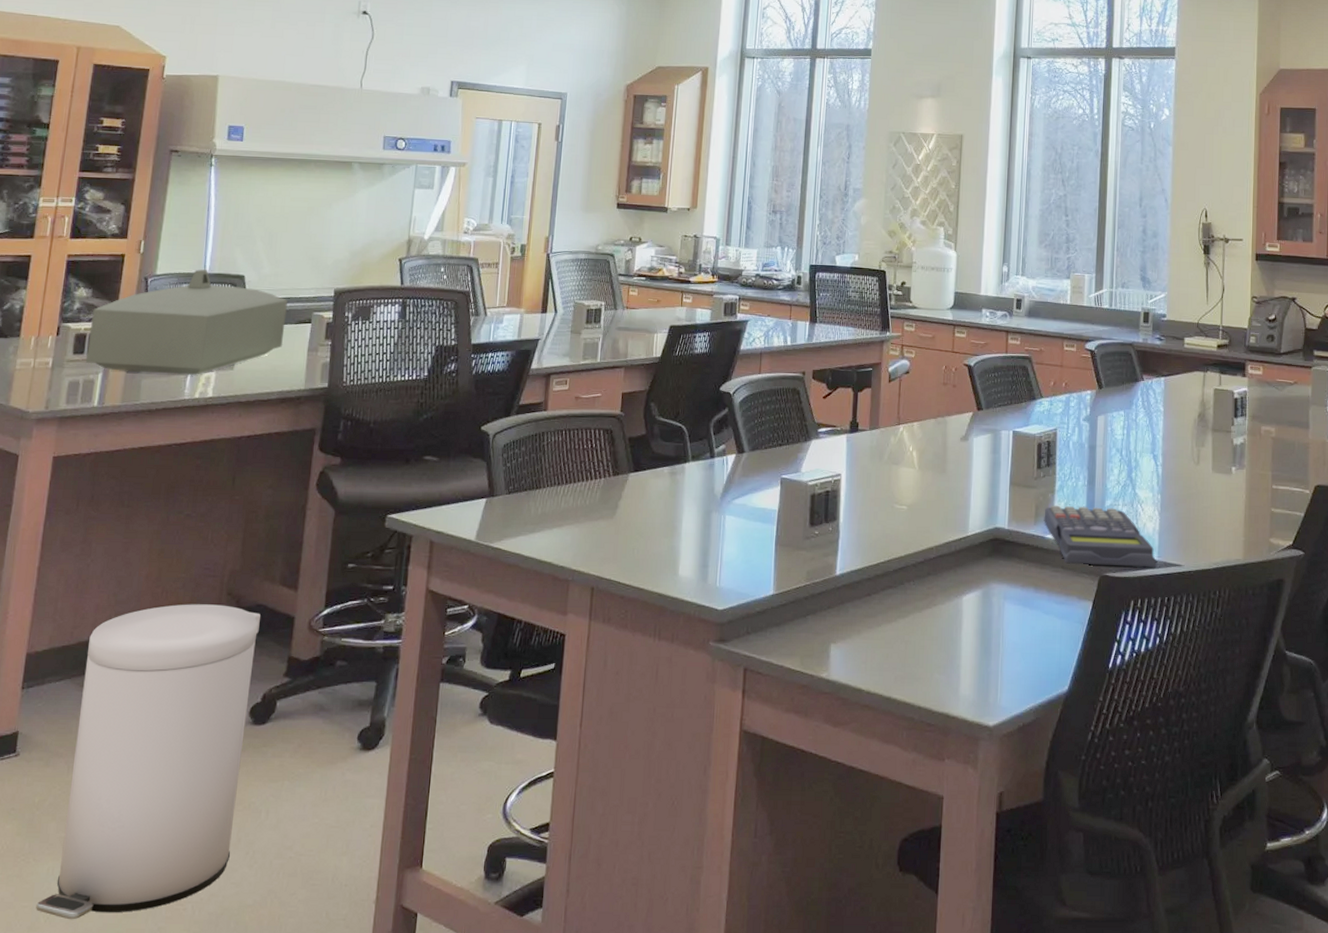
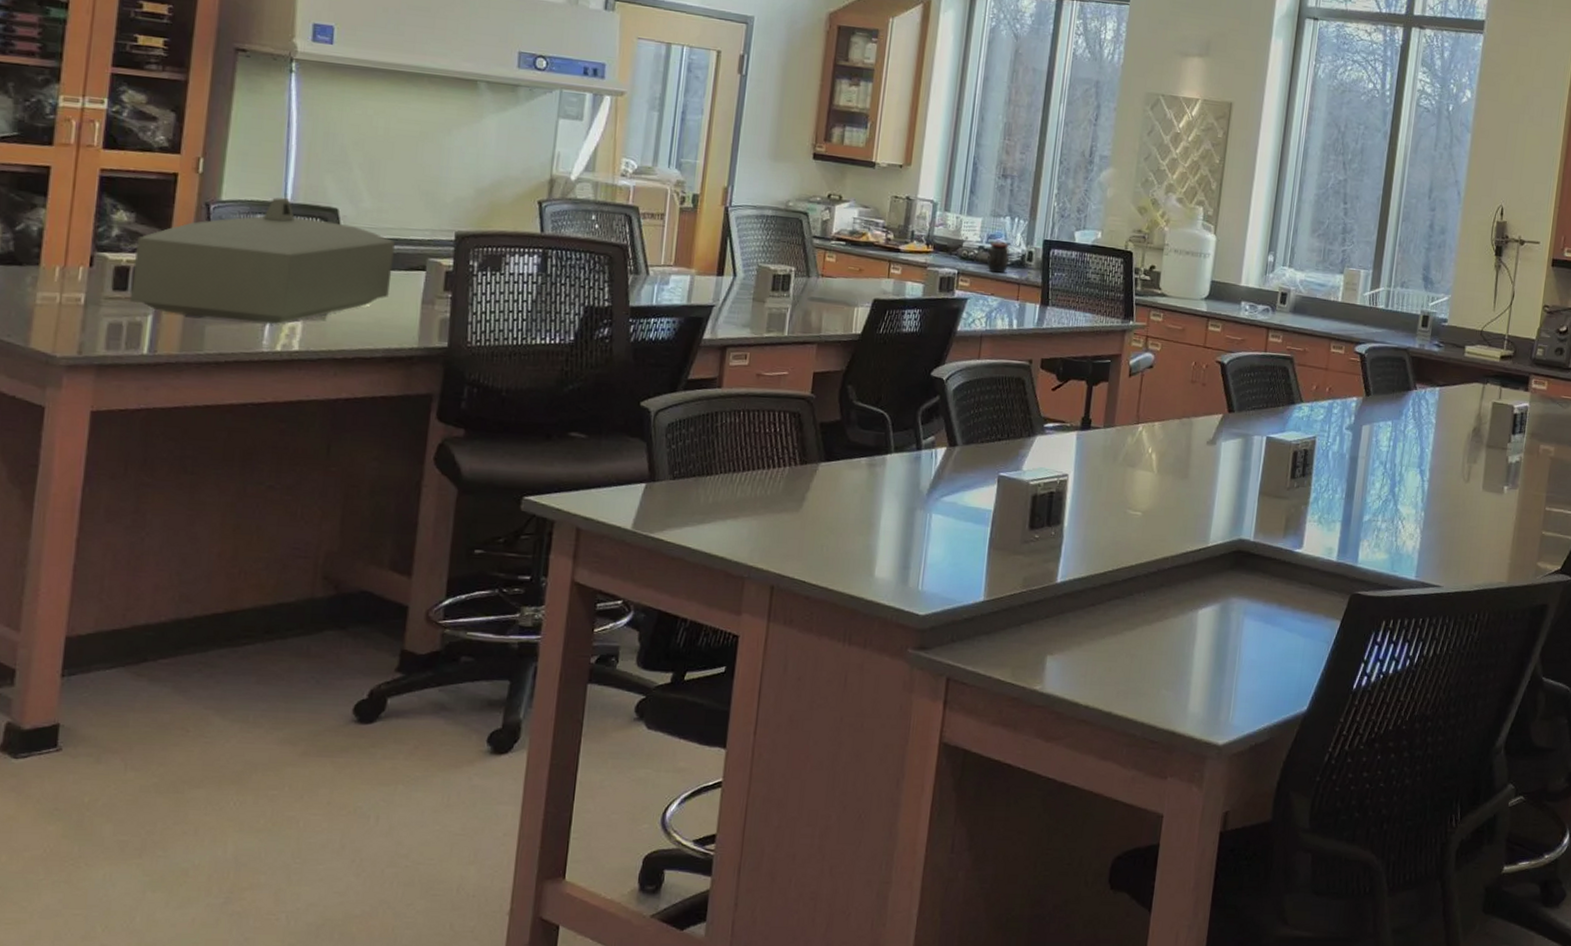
pedal bin: present [36,604,260,920] -> none [90,587,365,929]
jar: none [762,269,782,296] -> present [986,242,1010,273]
calculator: present [1044,506,1157,568] -> none [1294,518,1414,588]

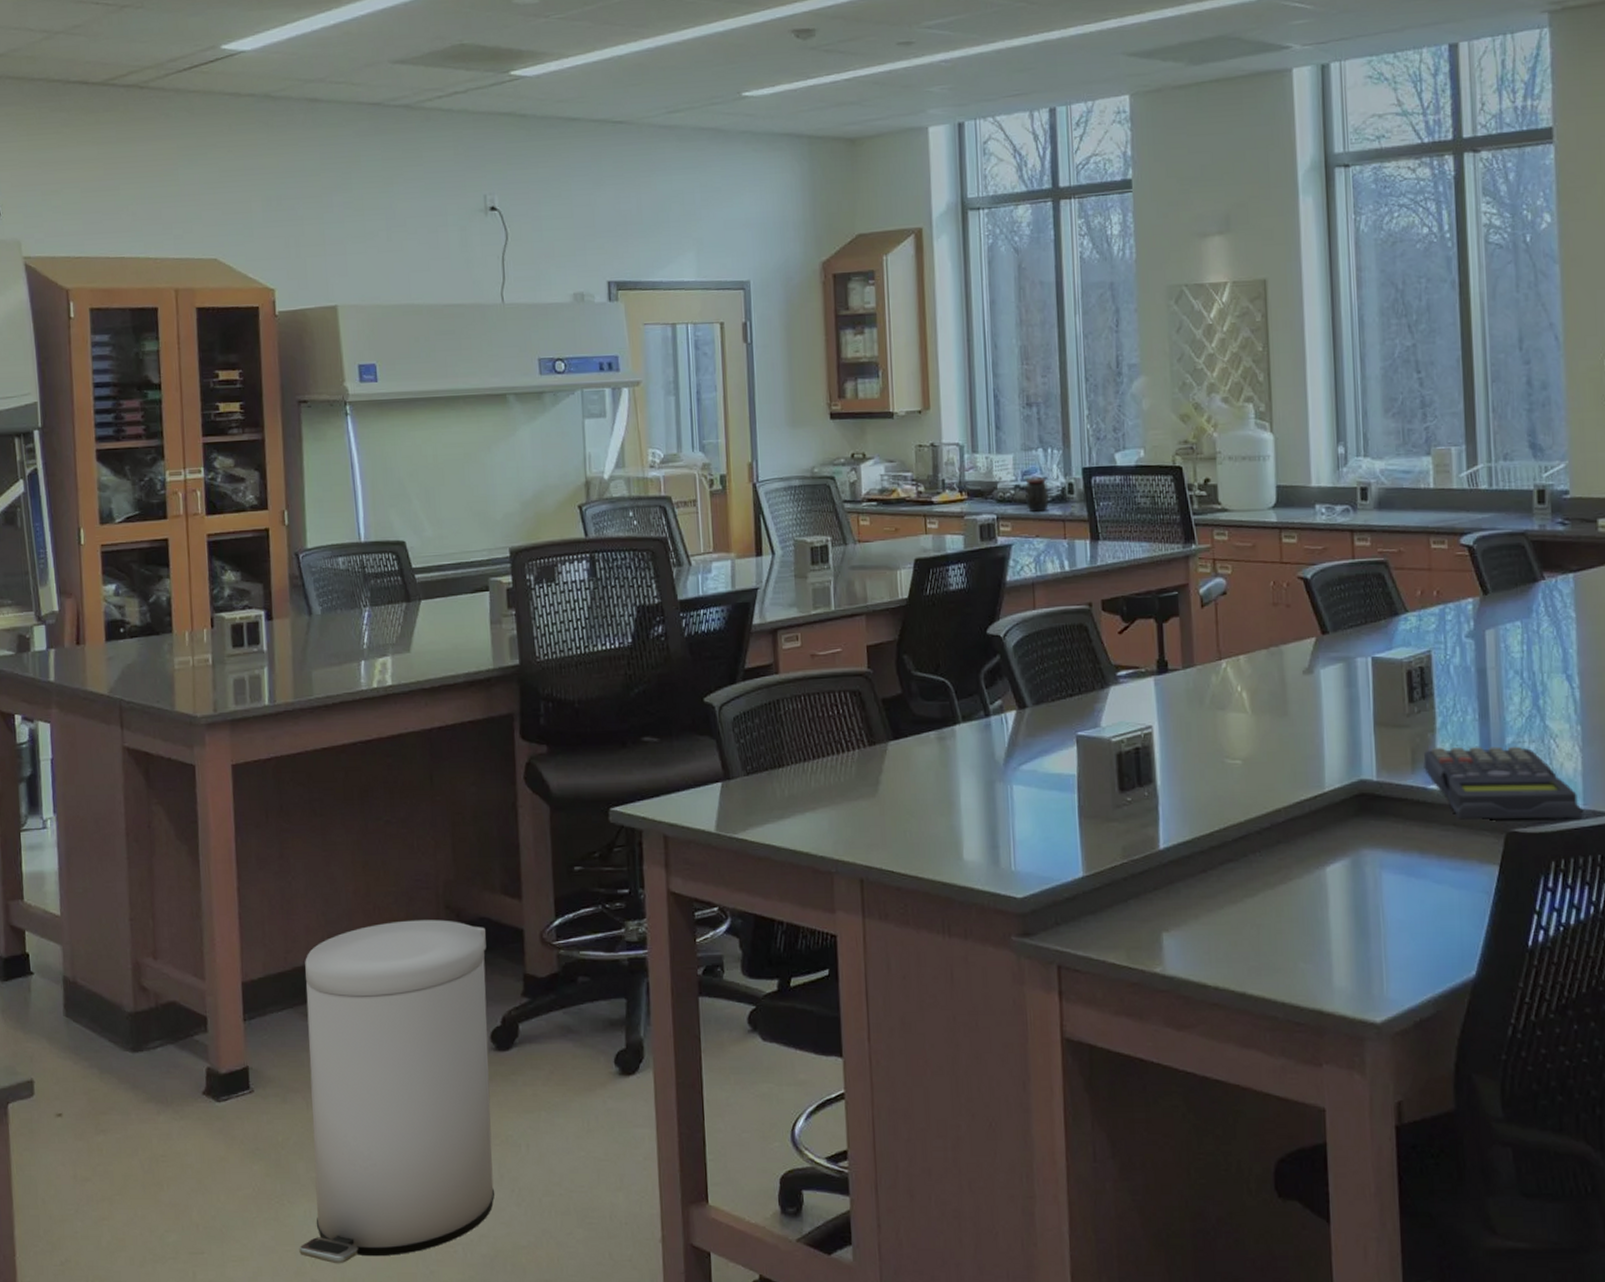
pedal bin: none [90,587,365,929] -> present [299,920,494,1264]
container: present [130,197,395,324] -> none [245,538,461,664]
calculator: none [1294,518,1414,588] -> present [1423,746,1583,820]

